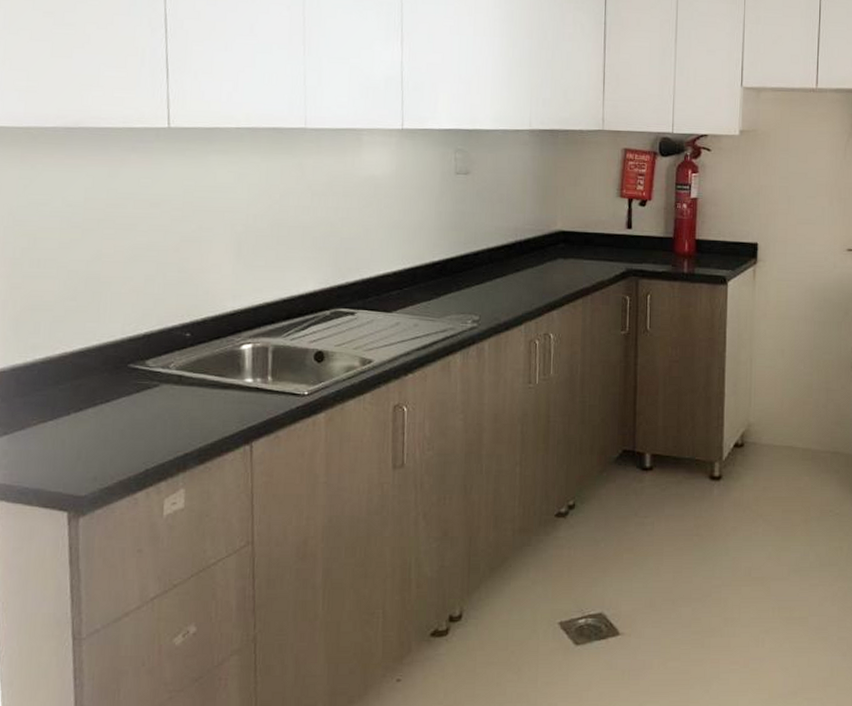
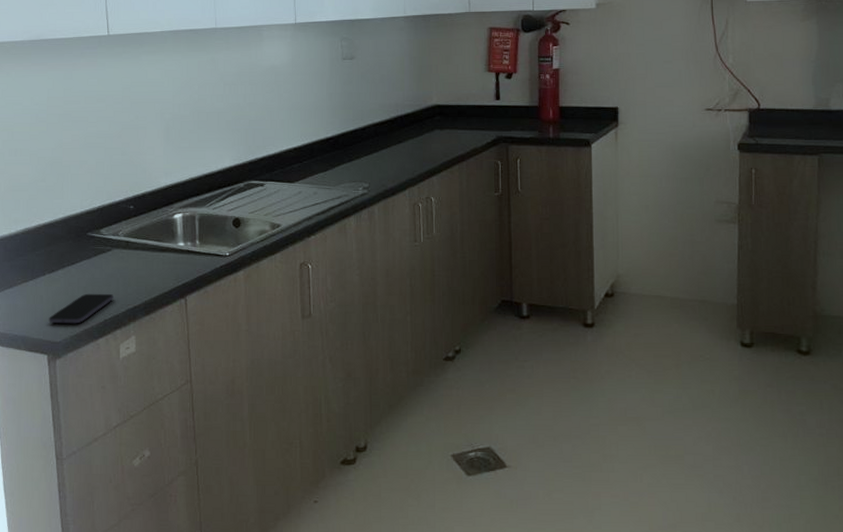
smartphone: none [71,437,160,474] -> present [48,293,114,324]

